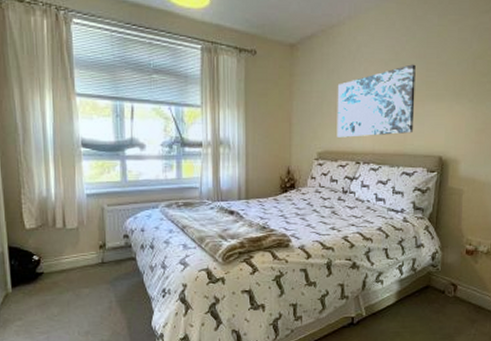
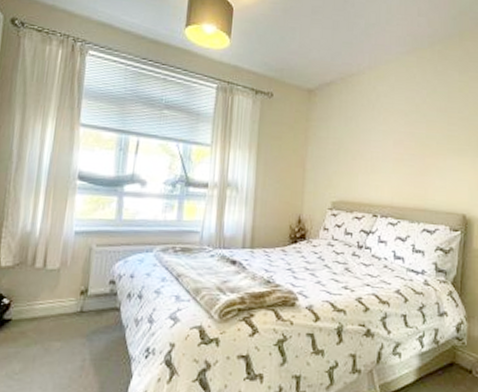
wall art: present [337,64,416,138] -> none [353,117,437,188]

